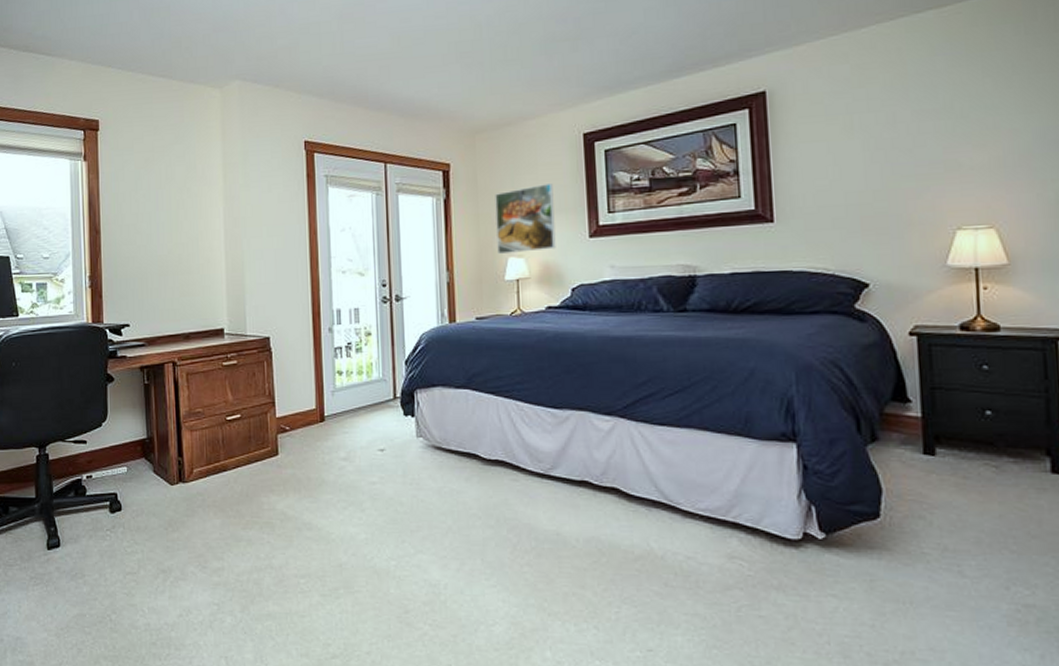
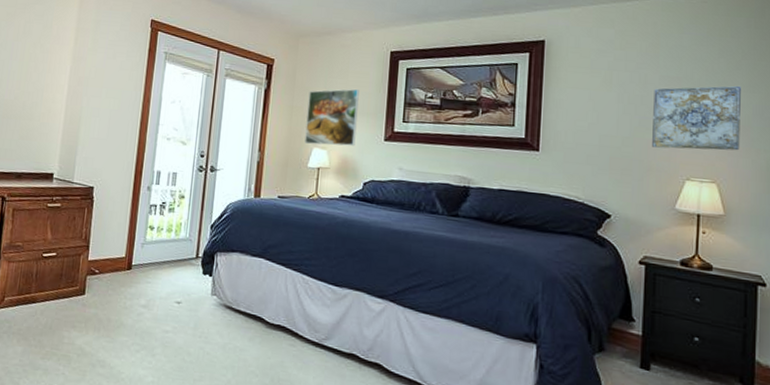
wall art: none [906,107,1020,197] -> present [652,85,741,151]

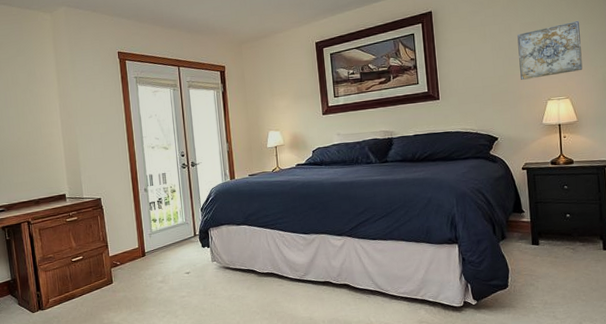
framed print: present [305,89,359,146] -> none [257,78,301,129]

